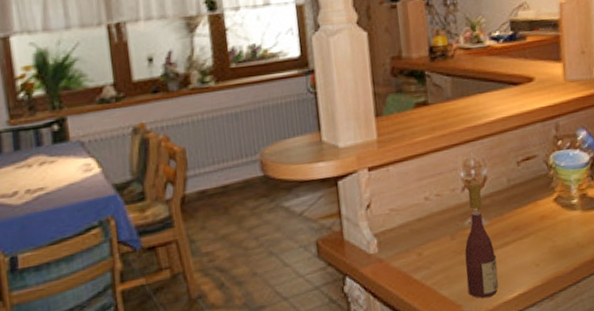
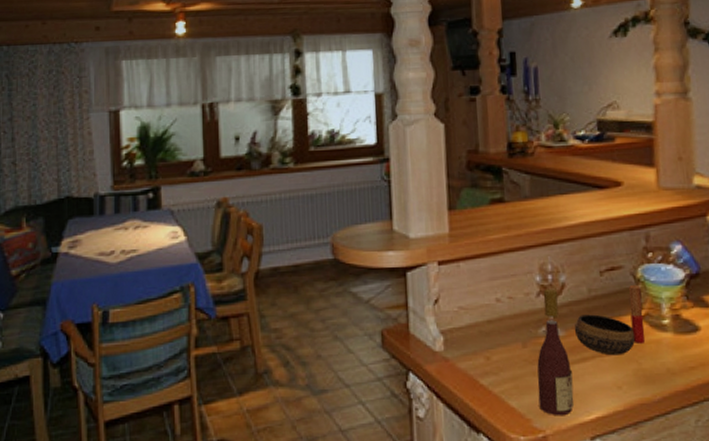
singing bowl: none [496,171,558,238] -> present [574,285,646,356]

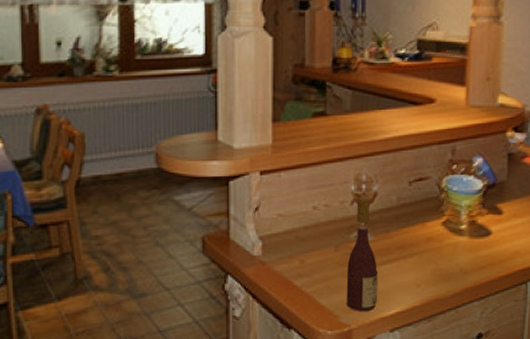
singing bowl: present [574,285,646,356] -> none [382,195,444,258]

